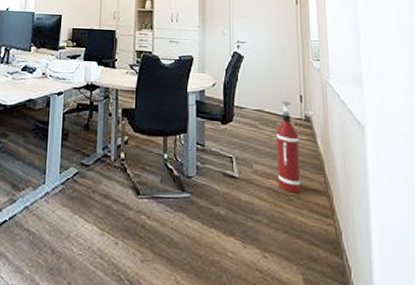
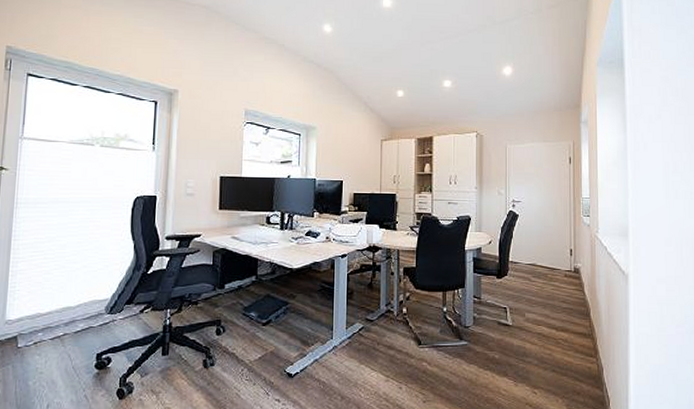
fire extinguisher: present [277,101,301,194] -> none [548,255,568,337]

